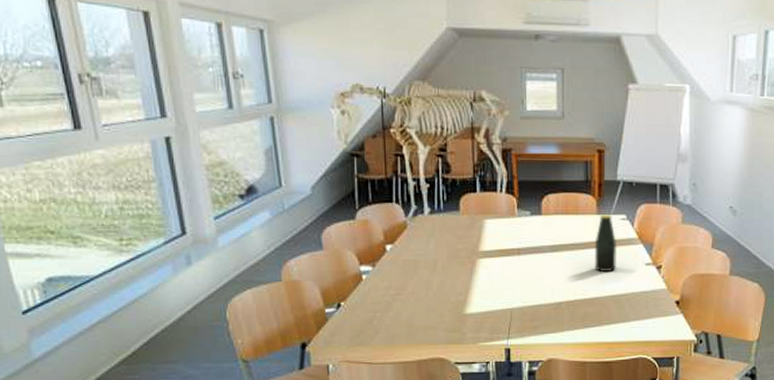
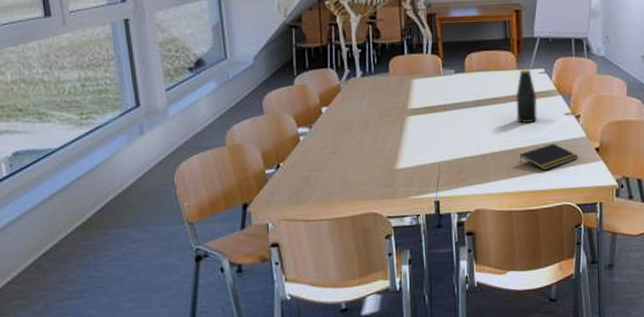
notepad: none [595,294,658,322] -> present [519,143,579,171]

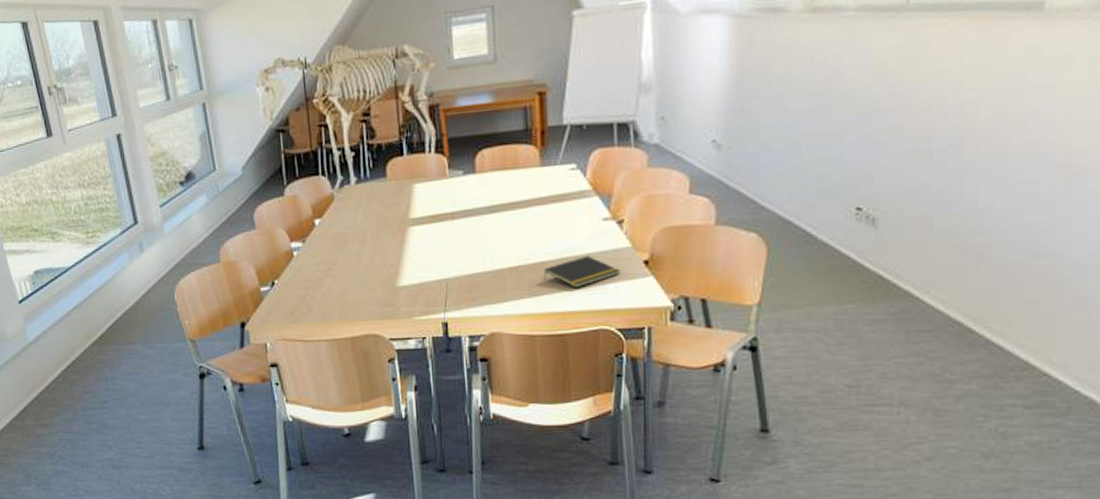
bottle: present [516,68,537,123] -> none [539,165,567,232]

